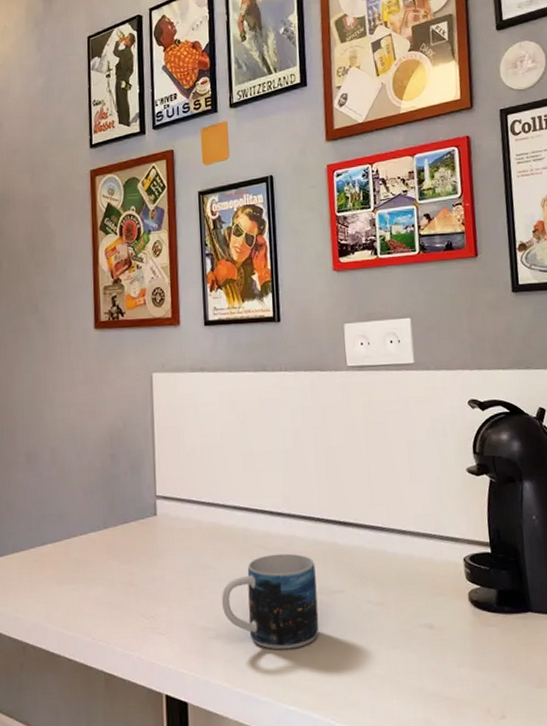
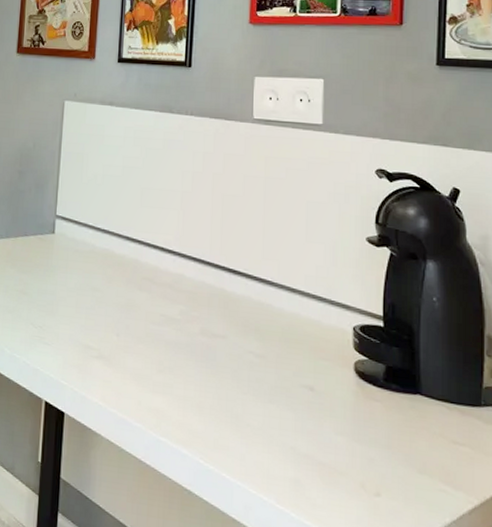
mug: present [222,553,319,650] -> none [106,288,200,383]

